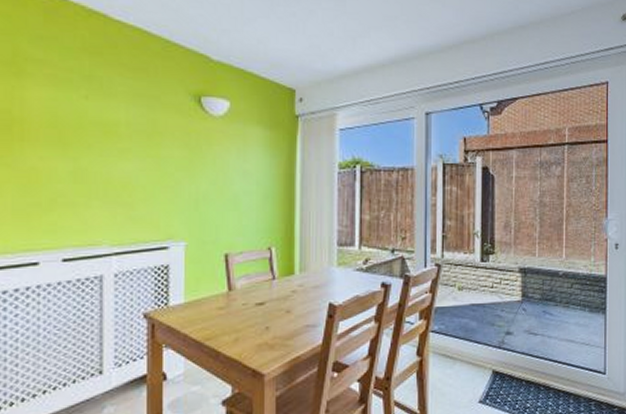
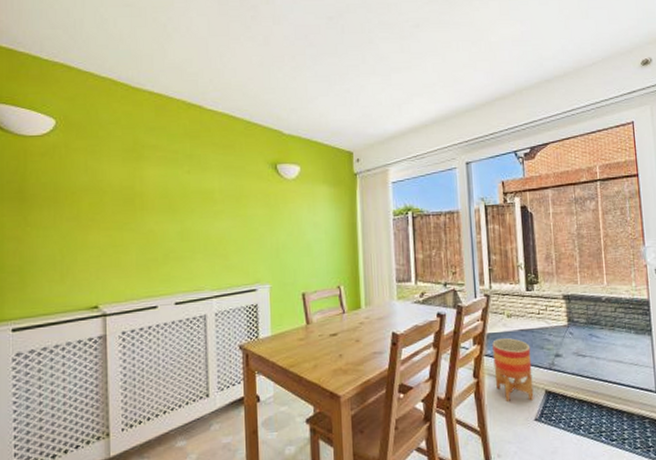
planter: none [440,313,481,383] -> present [492,338,534,402]

